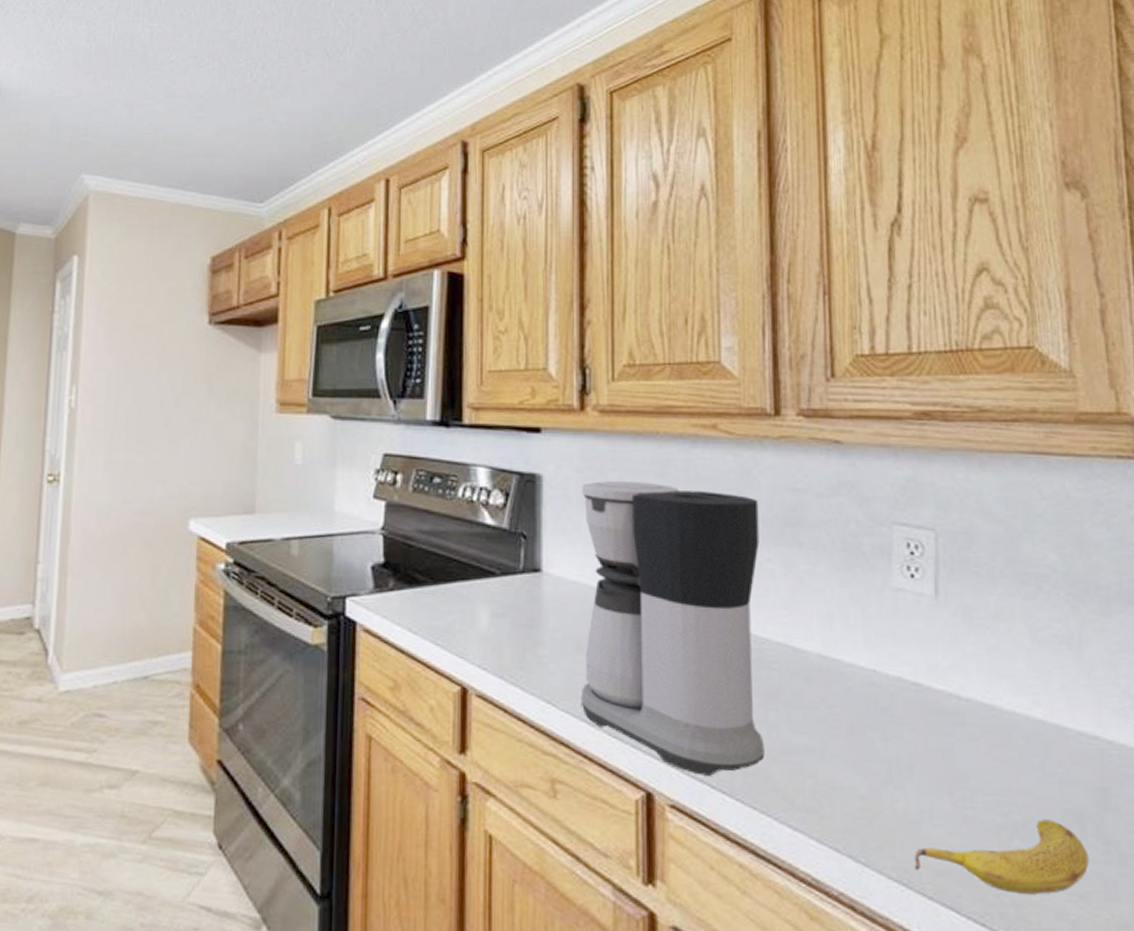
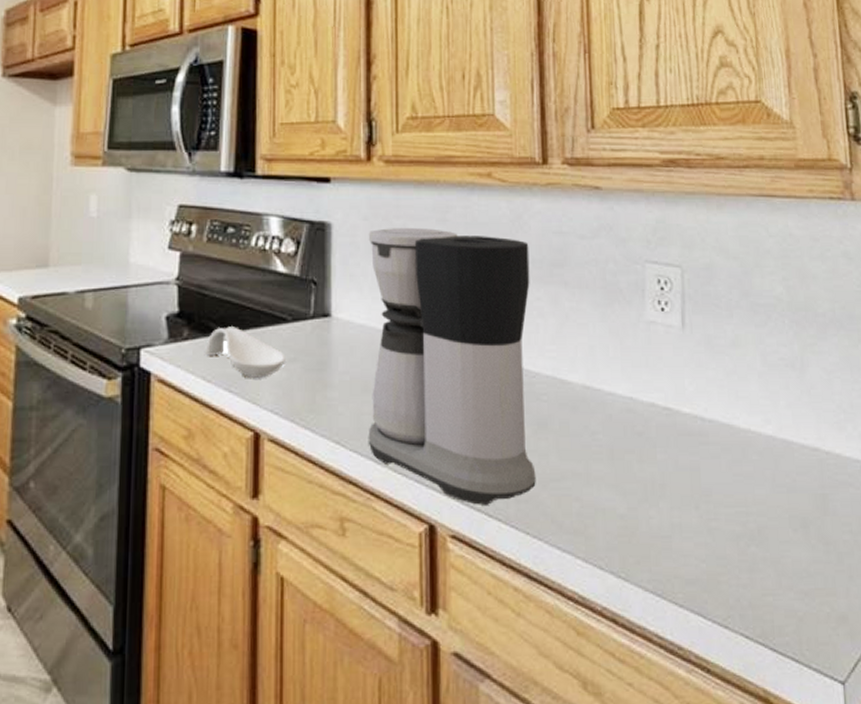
spoon rest: none [411,578,494,632] -> present [205,327,285,378]
fruit: present [914,819,1089,895] -> none [667,526,813,596]

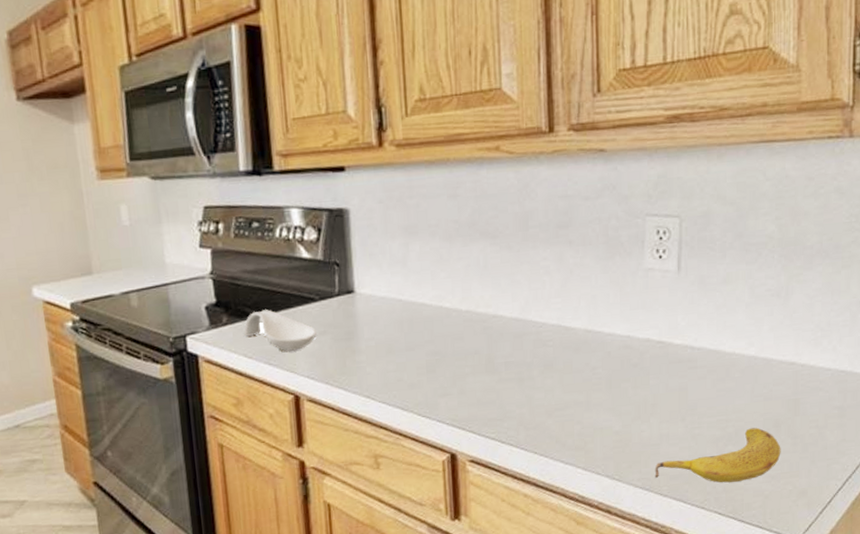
coffee maker: present [368,228,536,505] -> none [384,204,543,435]
fruit: none [667,526,813,596] -> present [654,427,781,483]

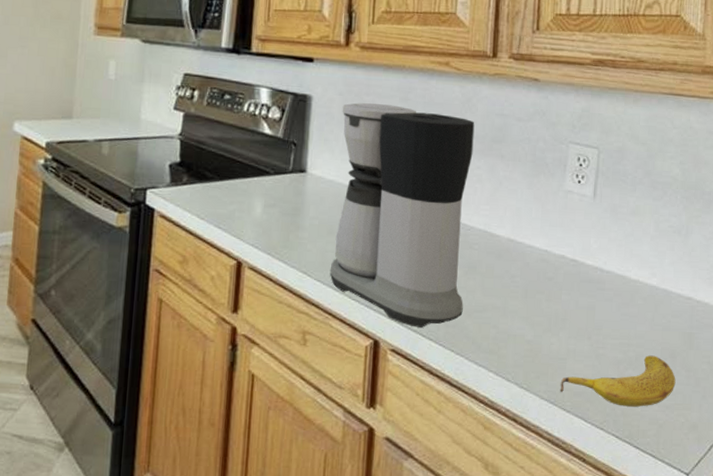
spoon rest: present [243,309,317,351] -> none [200,176,267,218]
coffee maker: none [384,204,543,435] -> present [329,103,475,328]

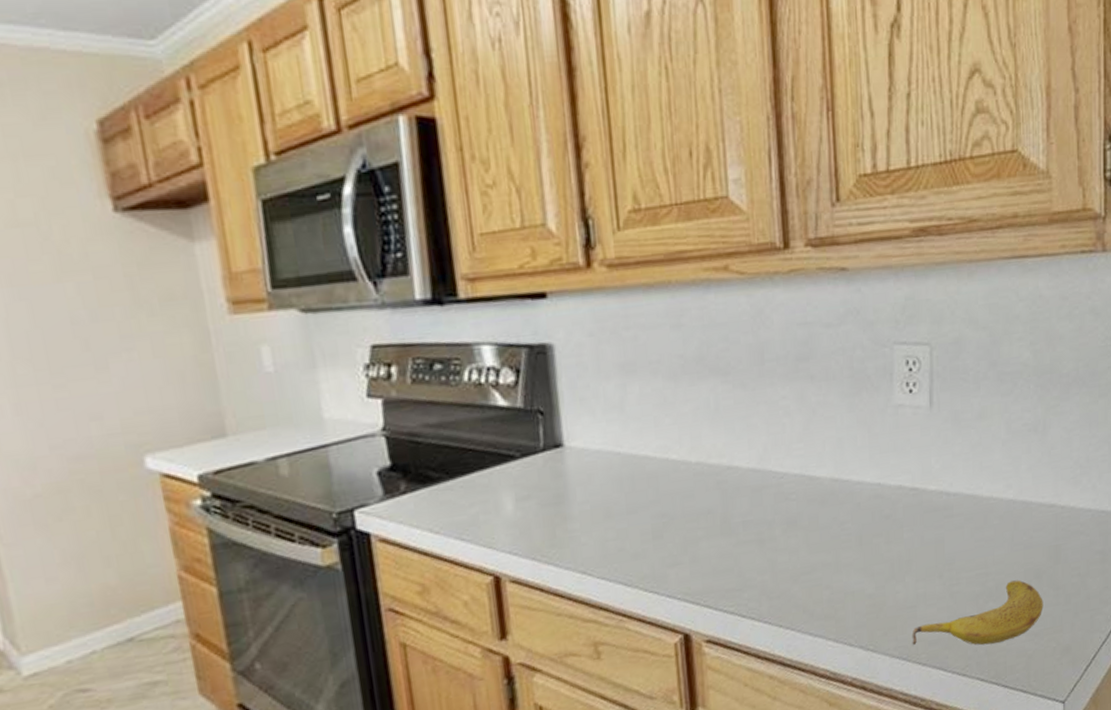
coffee maker: present [329,103,475,328] -> none [596,336,787,609]

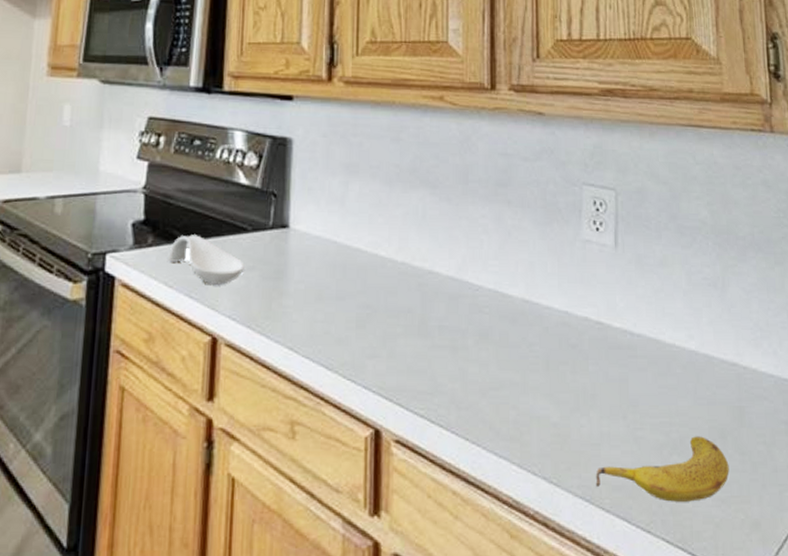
spoon rest: none [427,472,519,523] -> present [168,235,244,285]

